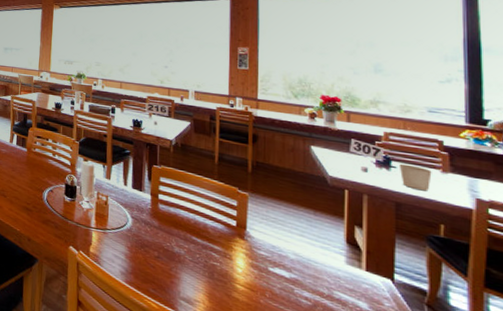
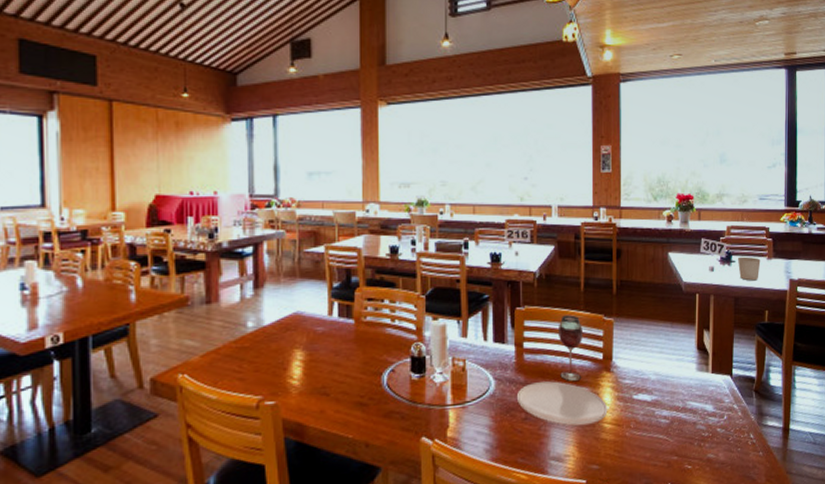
plate: none [150,229,241,282] -> present [516,381,608,427]
wineglass: none [191,180,216,239] -> present [557,315,582,381]

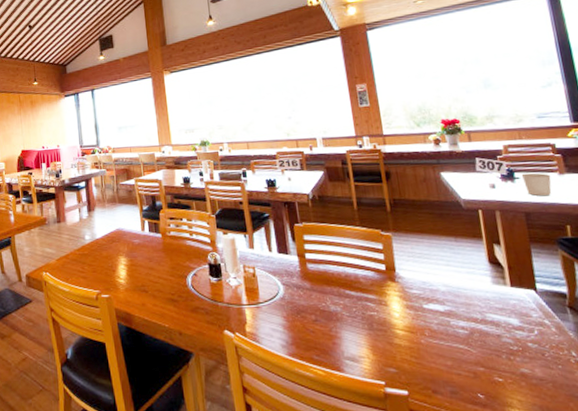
plate: present [516,381,608,427] -> none [304,288,398,331]
wineglass: present [557,315,582,381] -> none [336,230,366,289]

